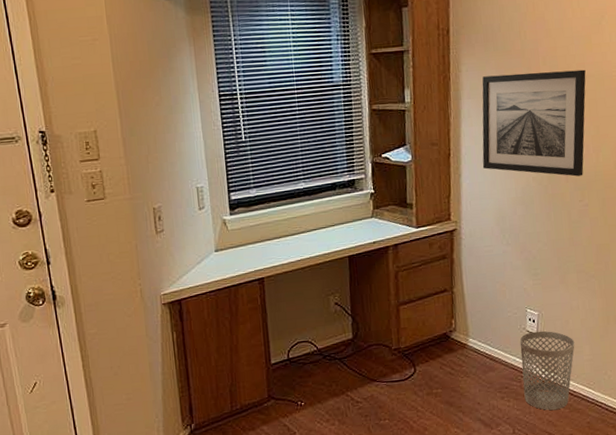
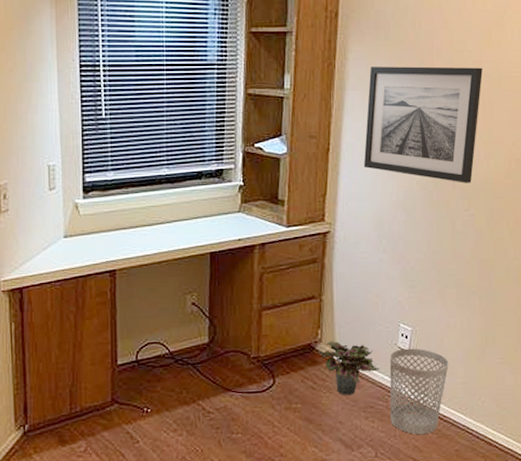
potted plant: none [453,329,511,378] -> present [318,341,380,395]

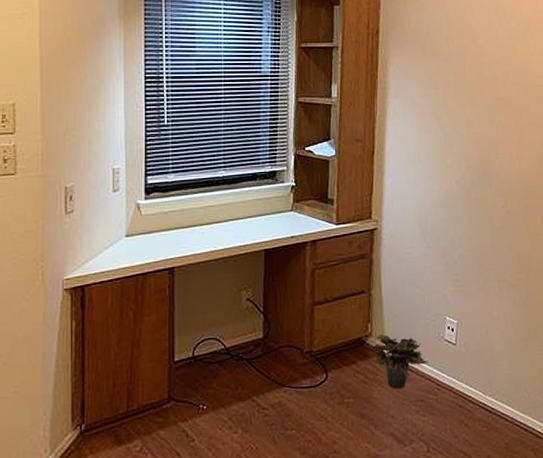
wall art: present [363,66,483,183] -> none [406,77,511,182]
wastebasket: present [389,348,449,435] -> none [437,340,494,428]

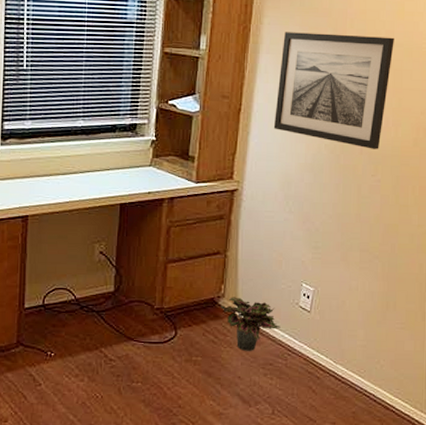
wall art: none [406,77,511,182] -> present [273,32,394,149]

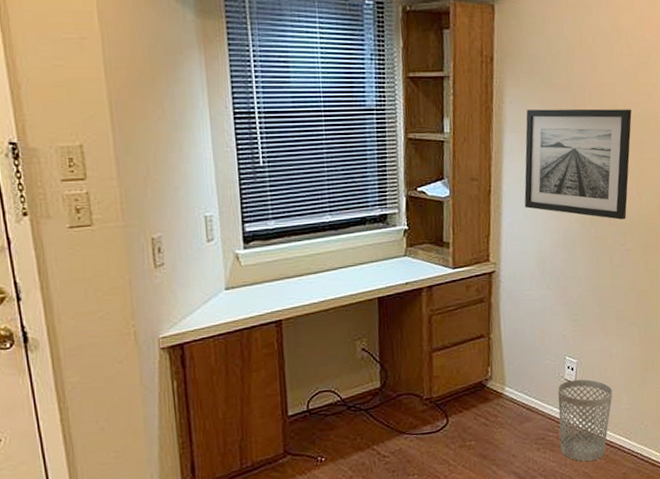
potted plant: present [220,297,281,351] -> none [489,377,549,429]
wastebasket: none [289,308,349,395] -> present [557,379,613,462]

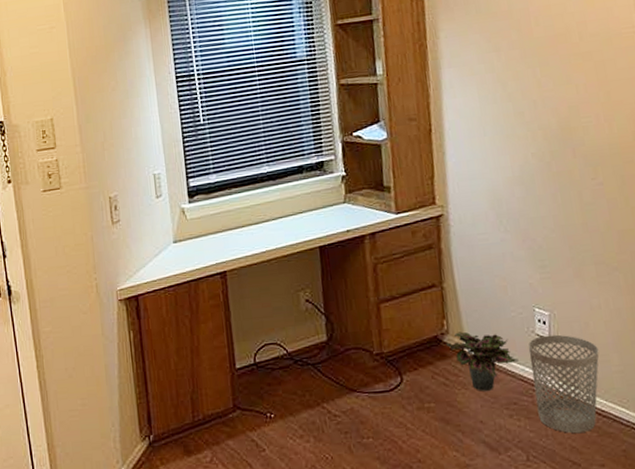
potted plant: none [489,377,549,429] -> present [446,332,519,391]
wall art: present [524,109,632,220] -> none [464,28,595,151]

